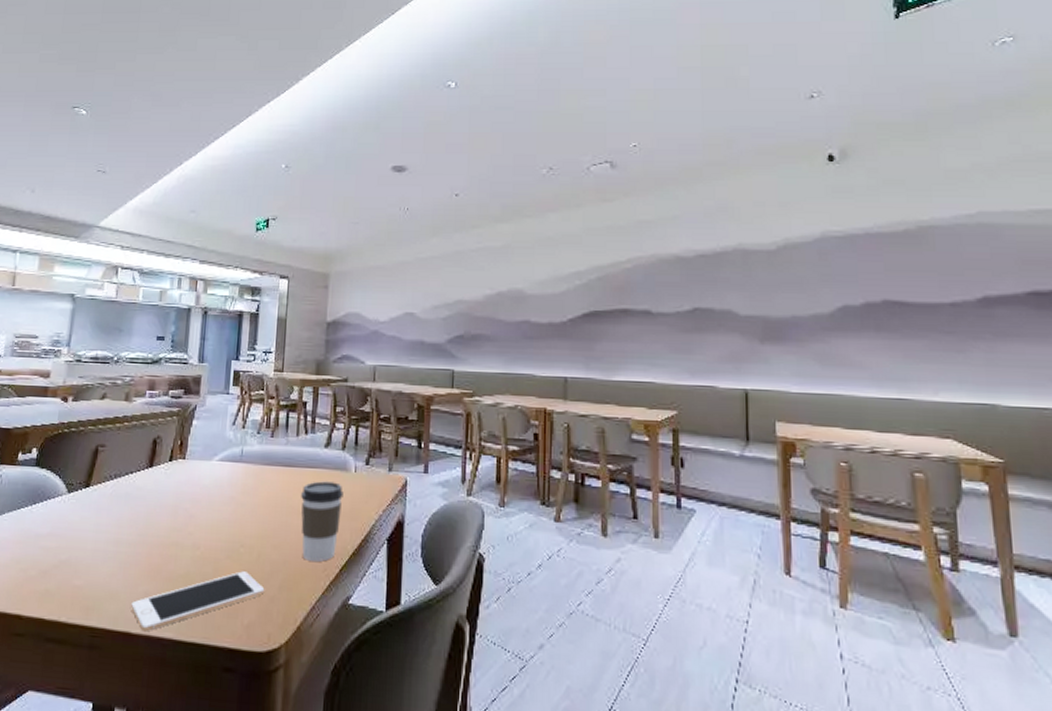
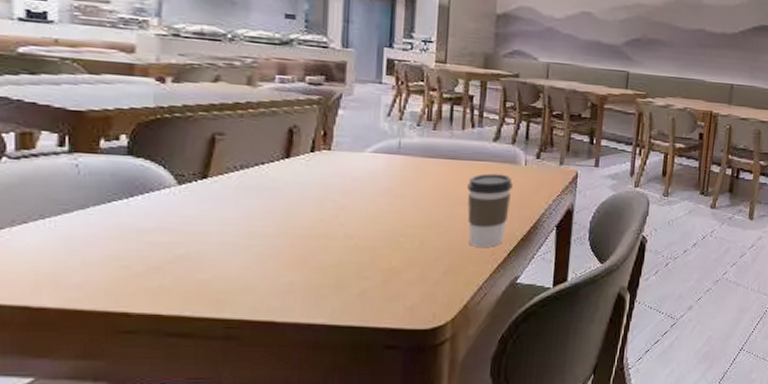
cell phone: present [131,571,265,632] -> none [273,259,429,320]

